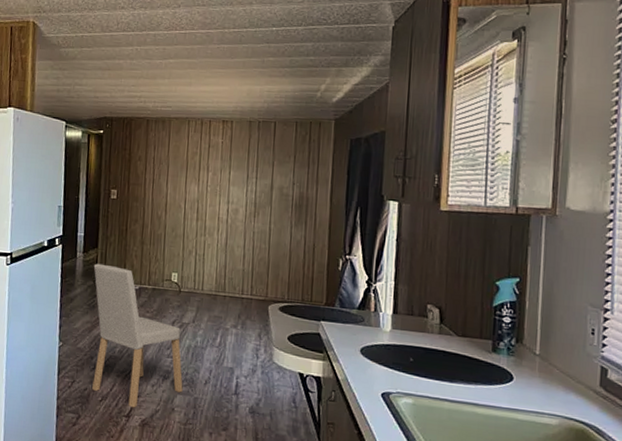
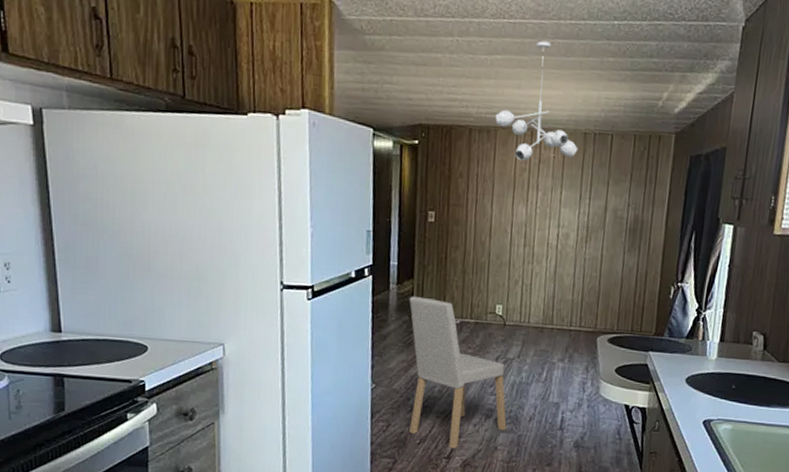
ceiling light fixture: none [169,46,244,146] -> present [495,41,578,161]

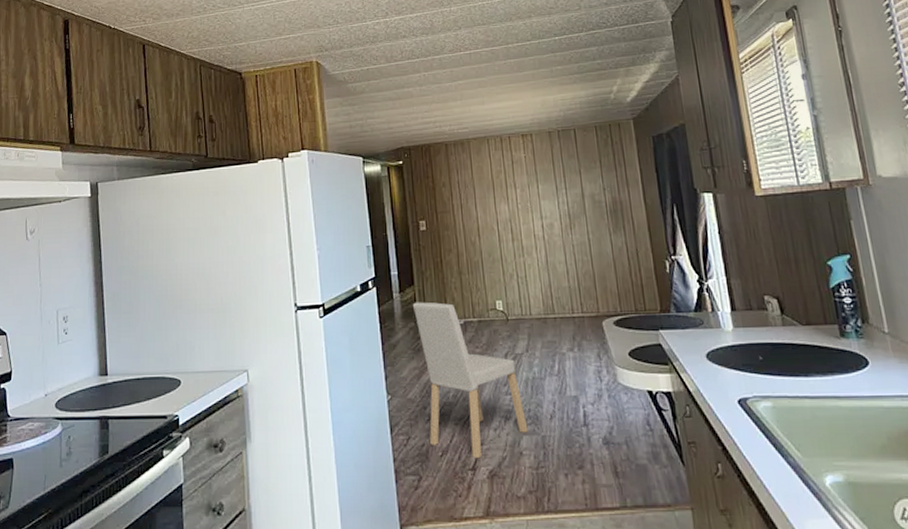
ceiling light fixture: present [495,41,578,161] -> none [466,63,546,165]

